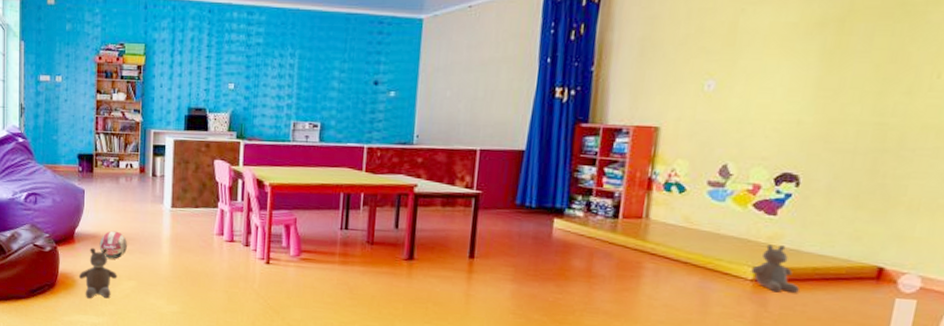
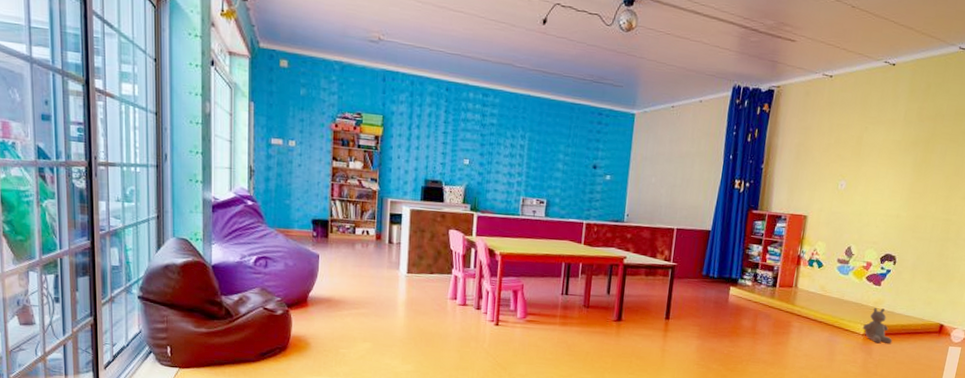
teddy bear: present [78,247,118,299] -> none [312,311,353,360]
ball: present [99,230,128,259] -> none [334,295,364,322]

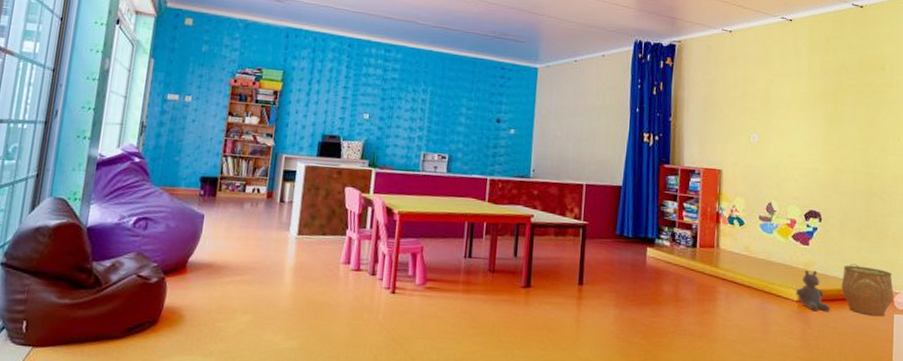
basket: none [904,302,954,349] -> present [841,264,894,317]

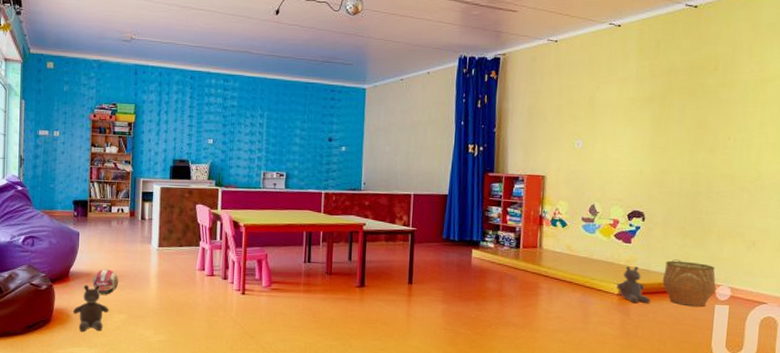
teddy bear: none [186,277,232,336] -> present [72,284,109,331]
ball: none [214,259,248,291] -> present [92,269,119,295]

